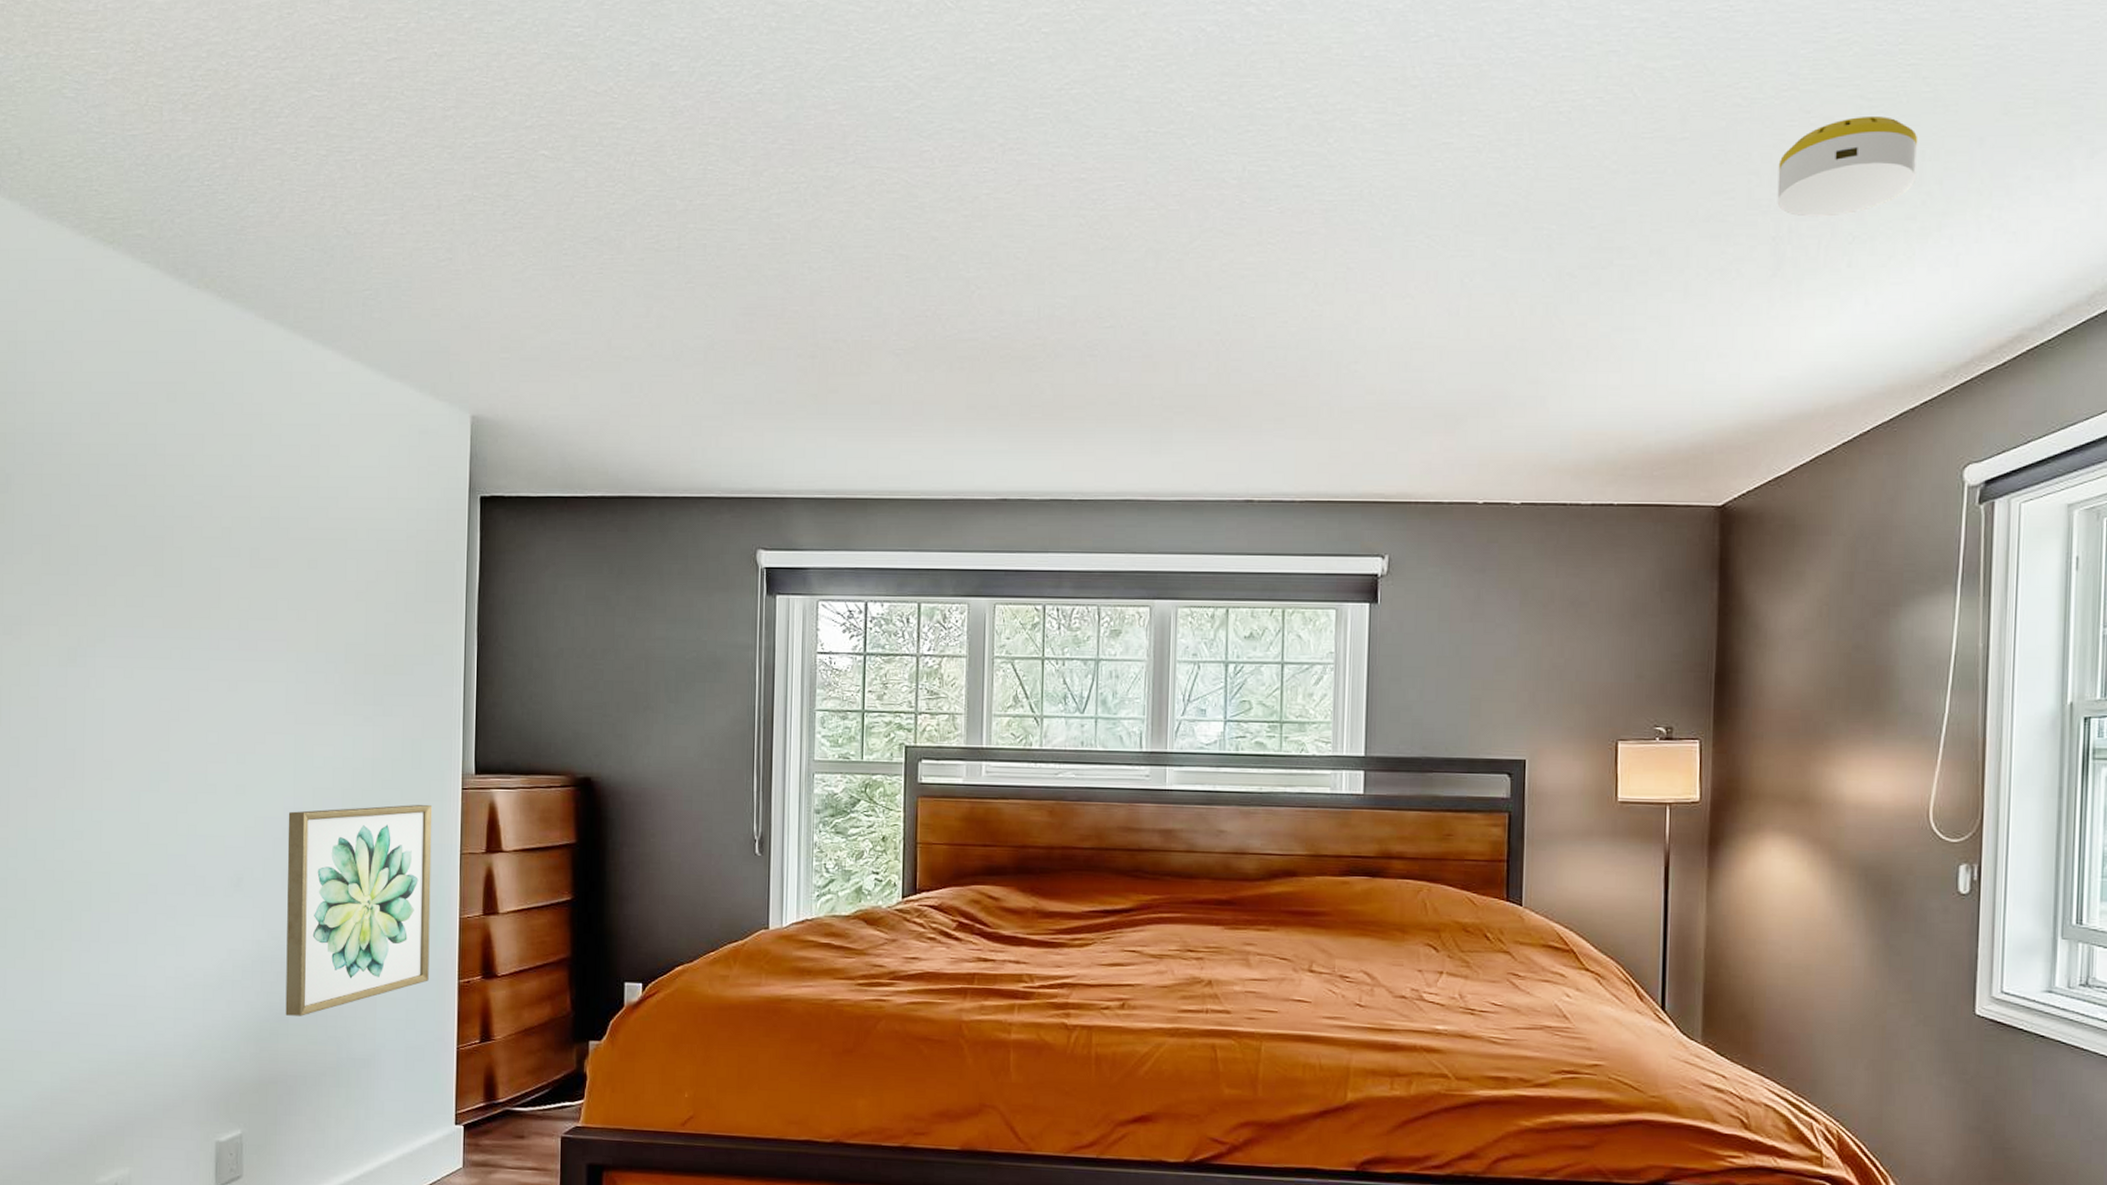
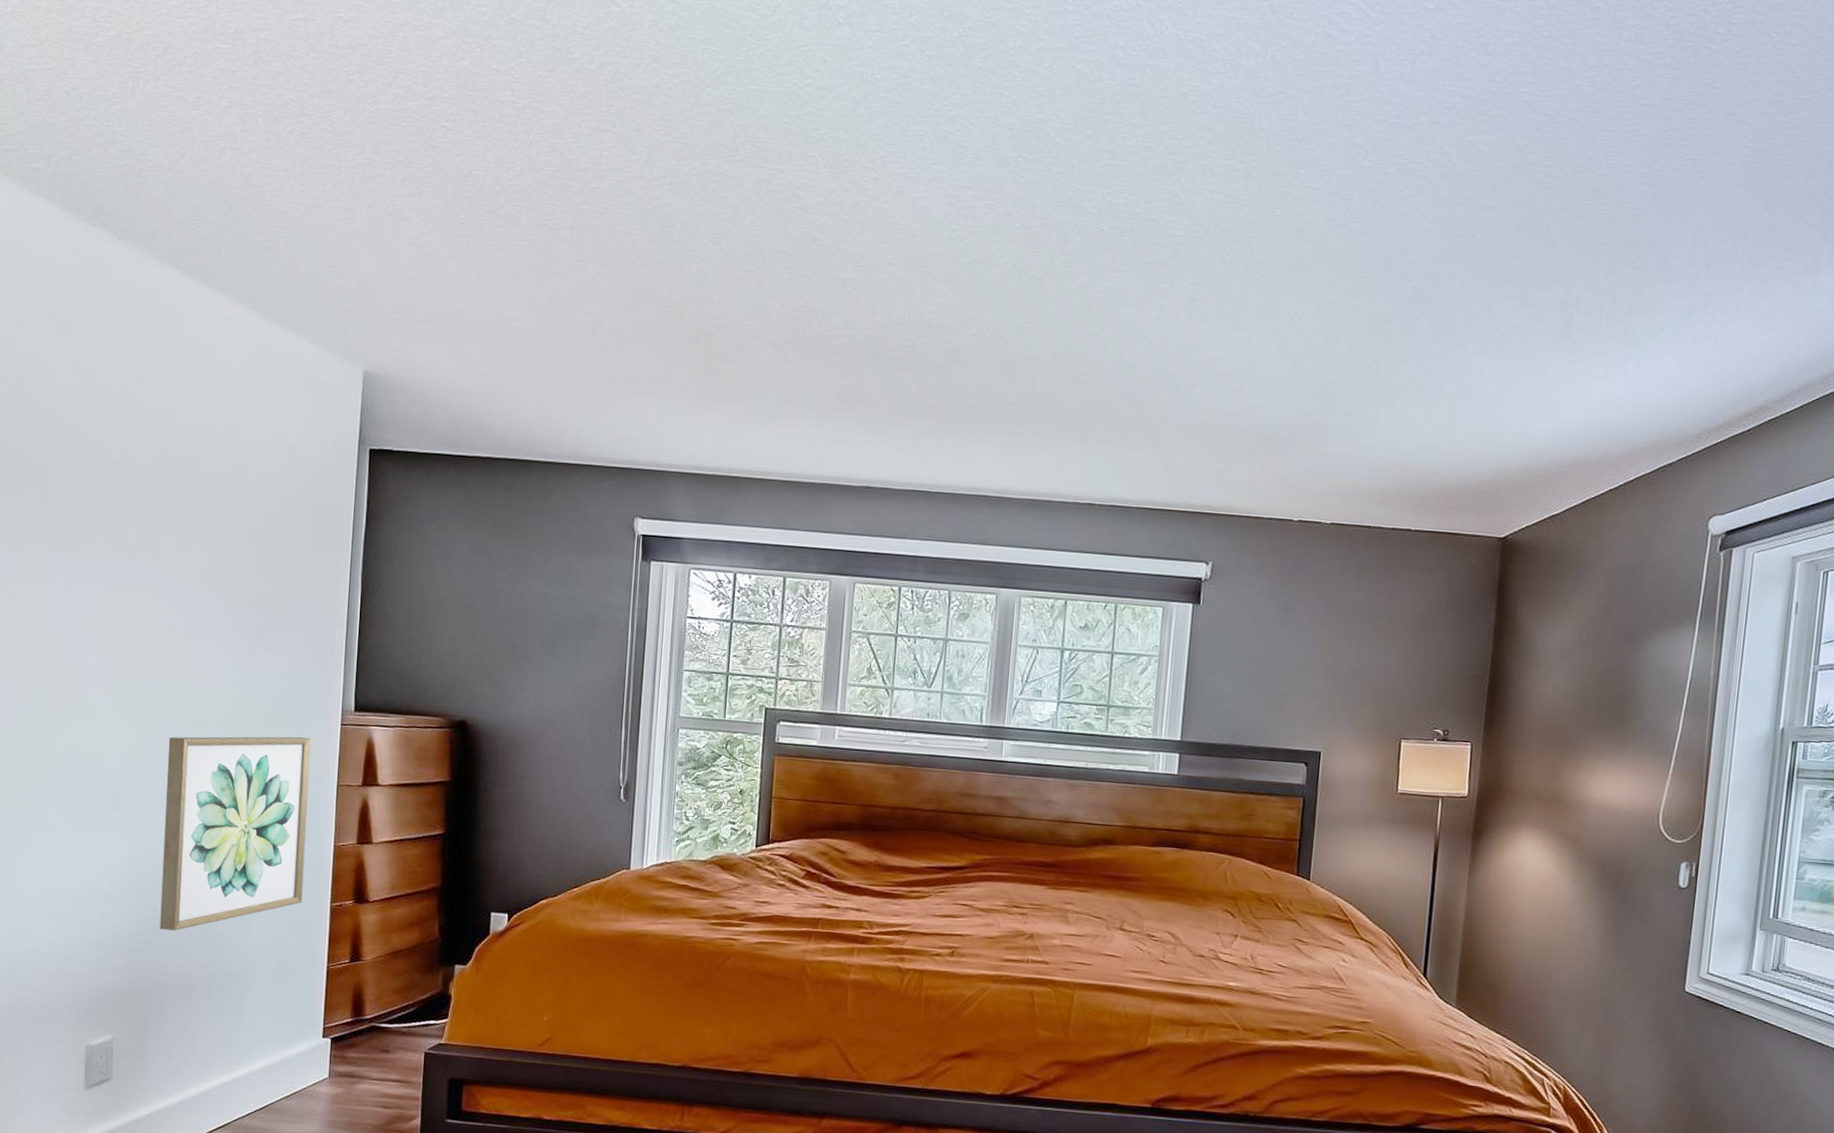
smoke detector: present [1777,117,1918,217] -> none [1569,201,1692,289]

